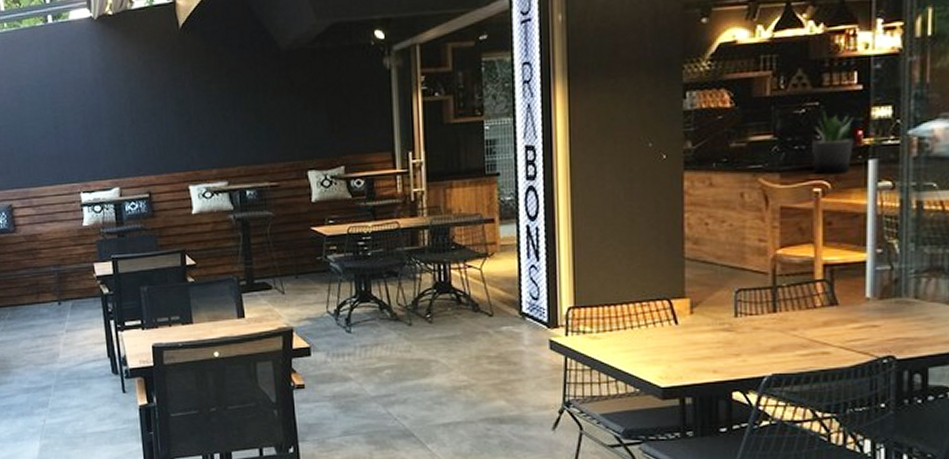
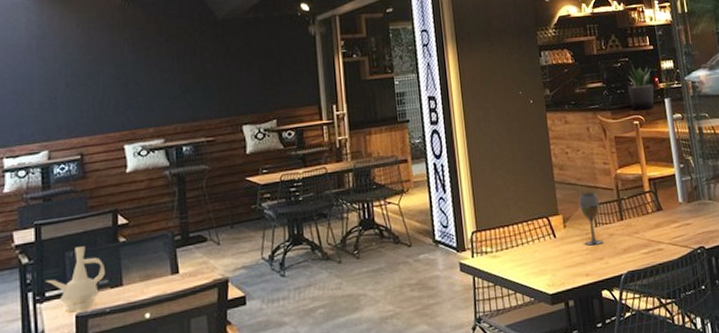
coffeepot: none [125,283,177,343] -> present [46,246,106,313]
wine glass: none [715,274,745,338] -> present [579,192,604,246]

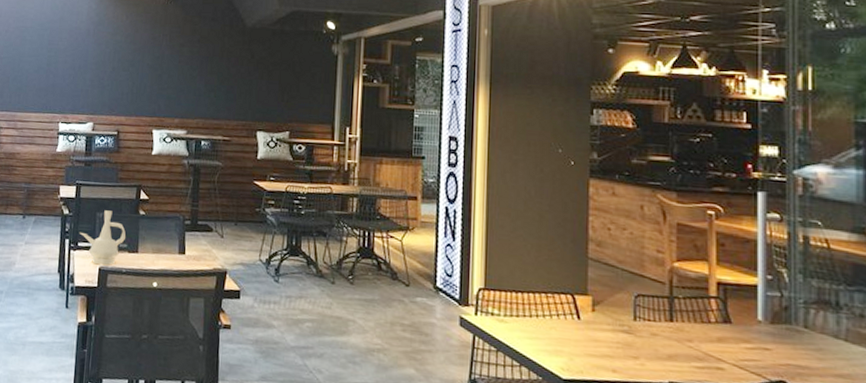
wine glass: present [579,192,604,246] -> none [616,278,644,342]
planter: present [626,64,654,112] -> none [706,142,744,203]

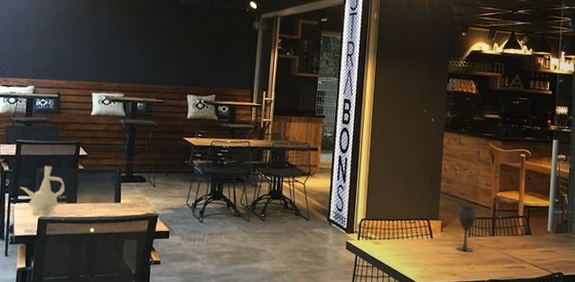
wine glass: none [616,278,644,342] -> present [457,206,477,252]

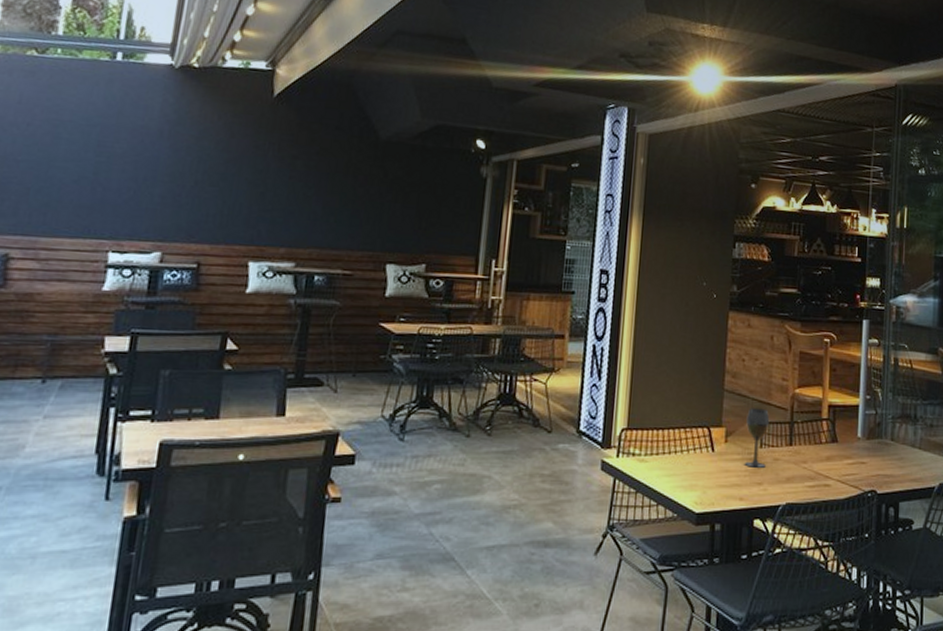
coffeepot: present [20,166,66,216] -> none [133,366,203,439]

